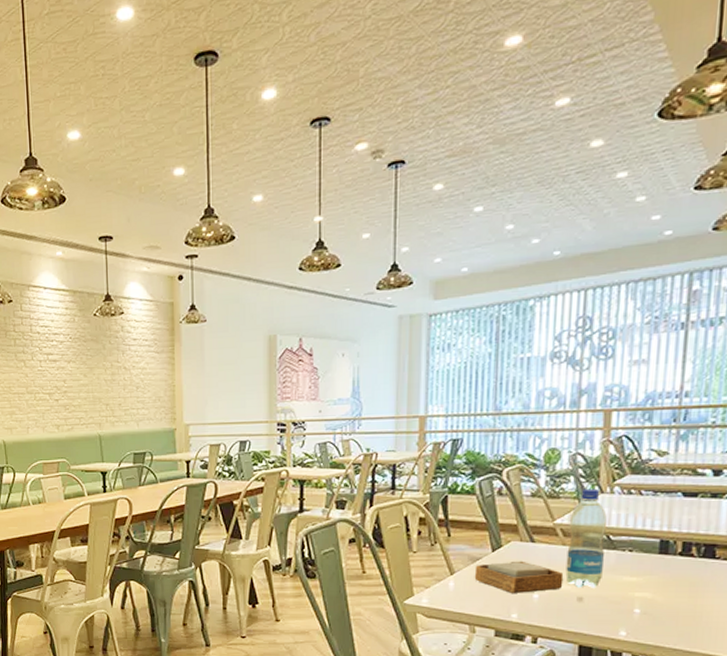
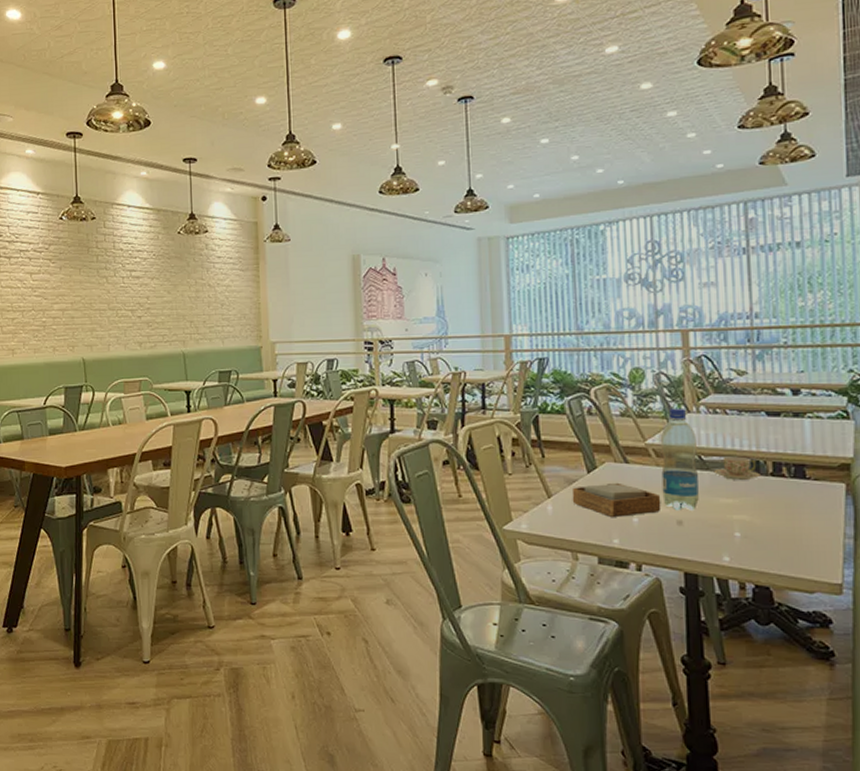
teacup: none [620,536,668,559] -> present [713,456,760,480]

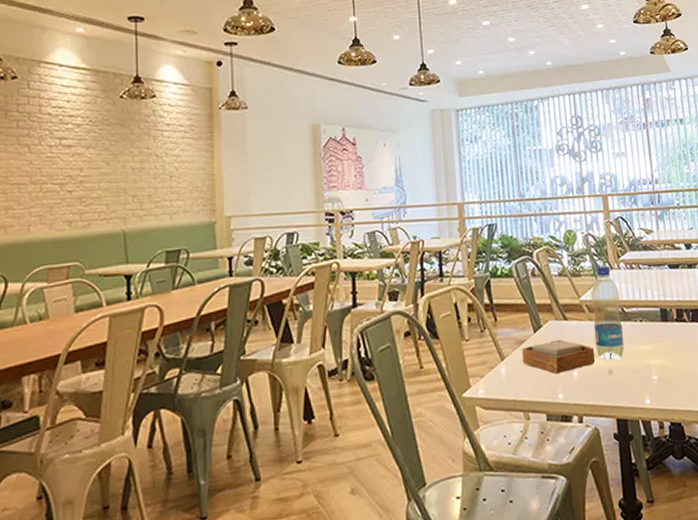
teacup: present [713,456,760,480] -> none [633,306,668,328]

